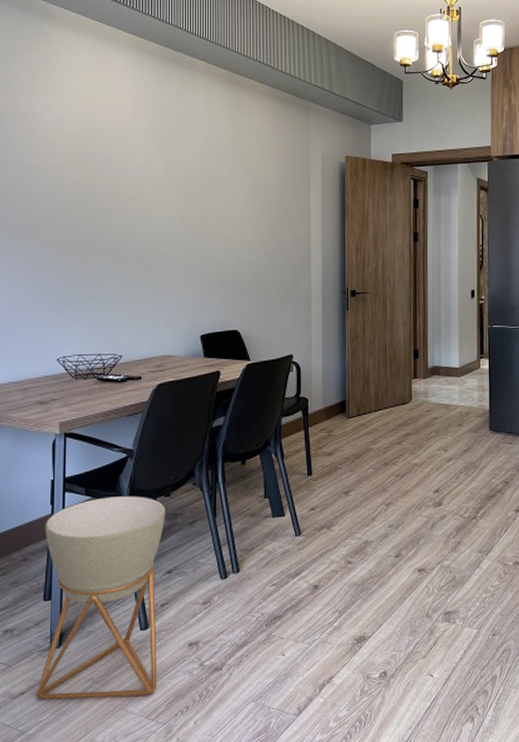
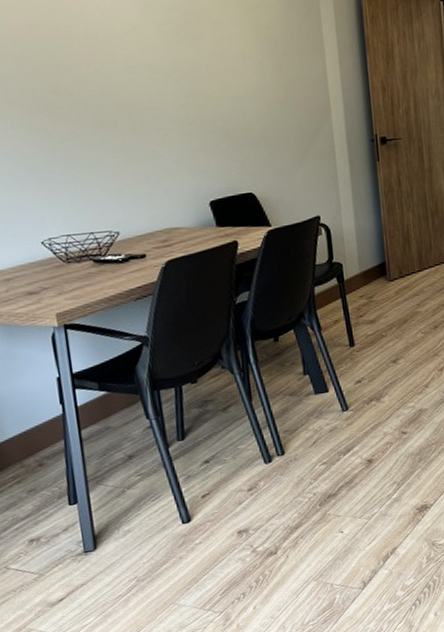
planter: present [36,496,166,700] -> none [57,385,209,604]

